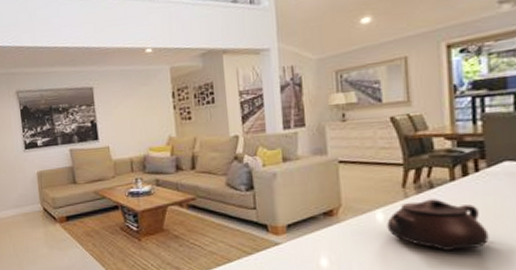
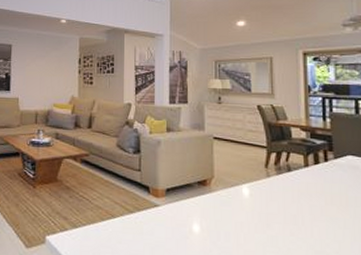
teapot: present [387,199,489,252] -> none [251,180,336,231]

